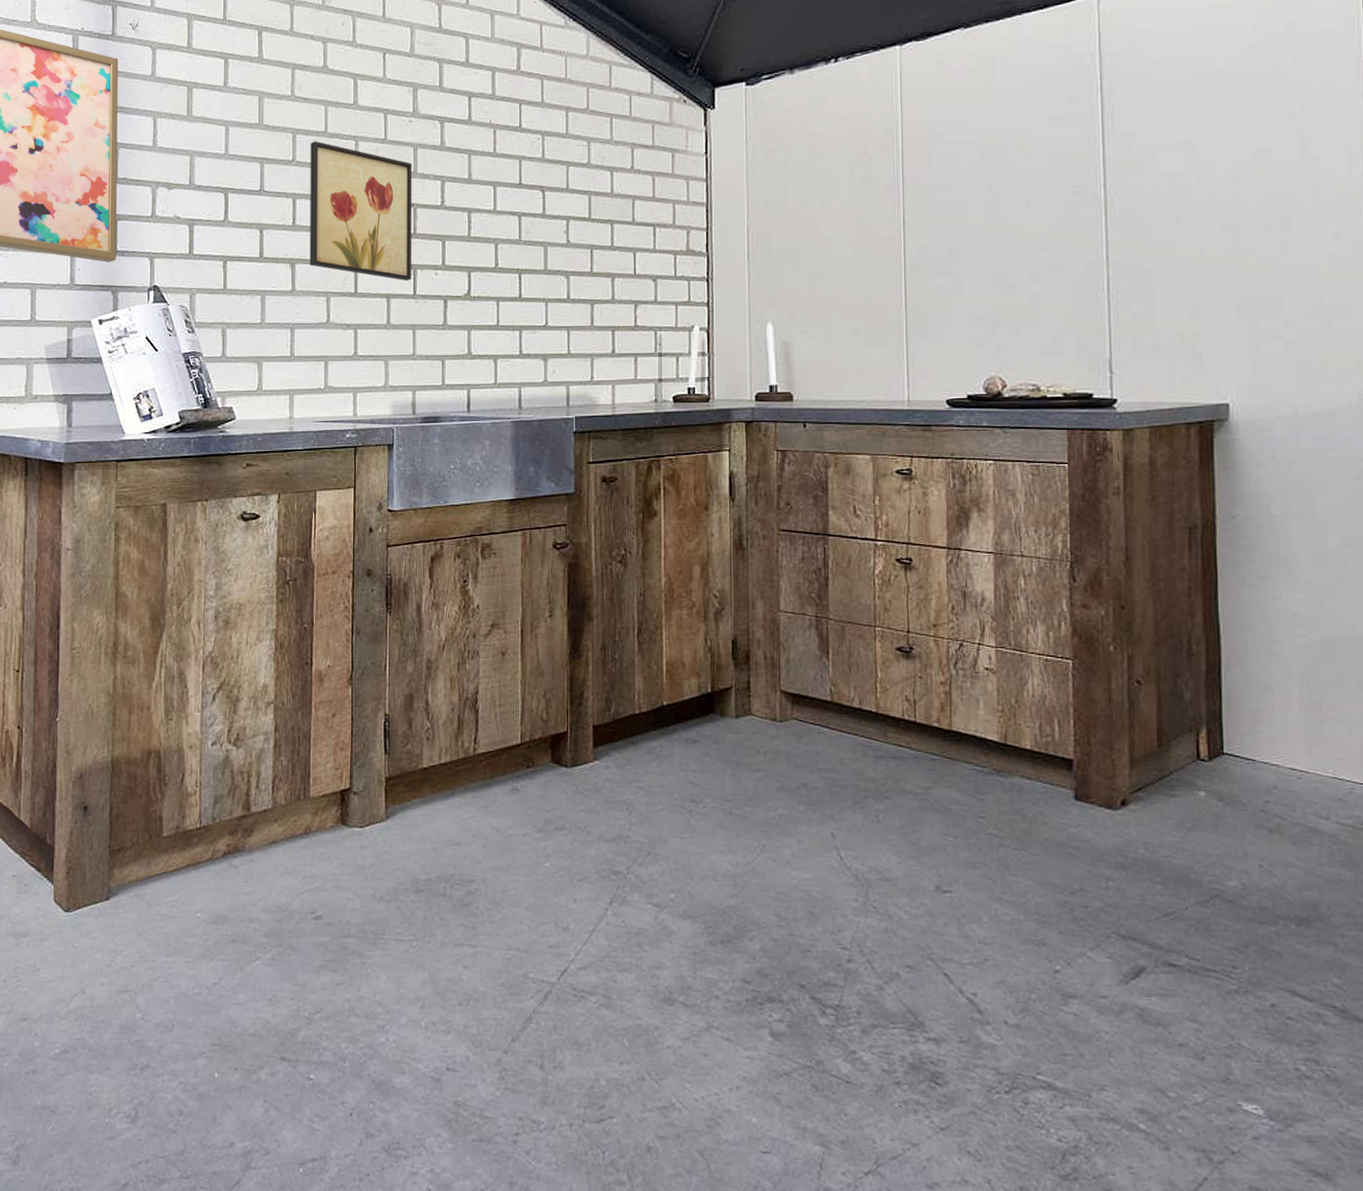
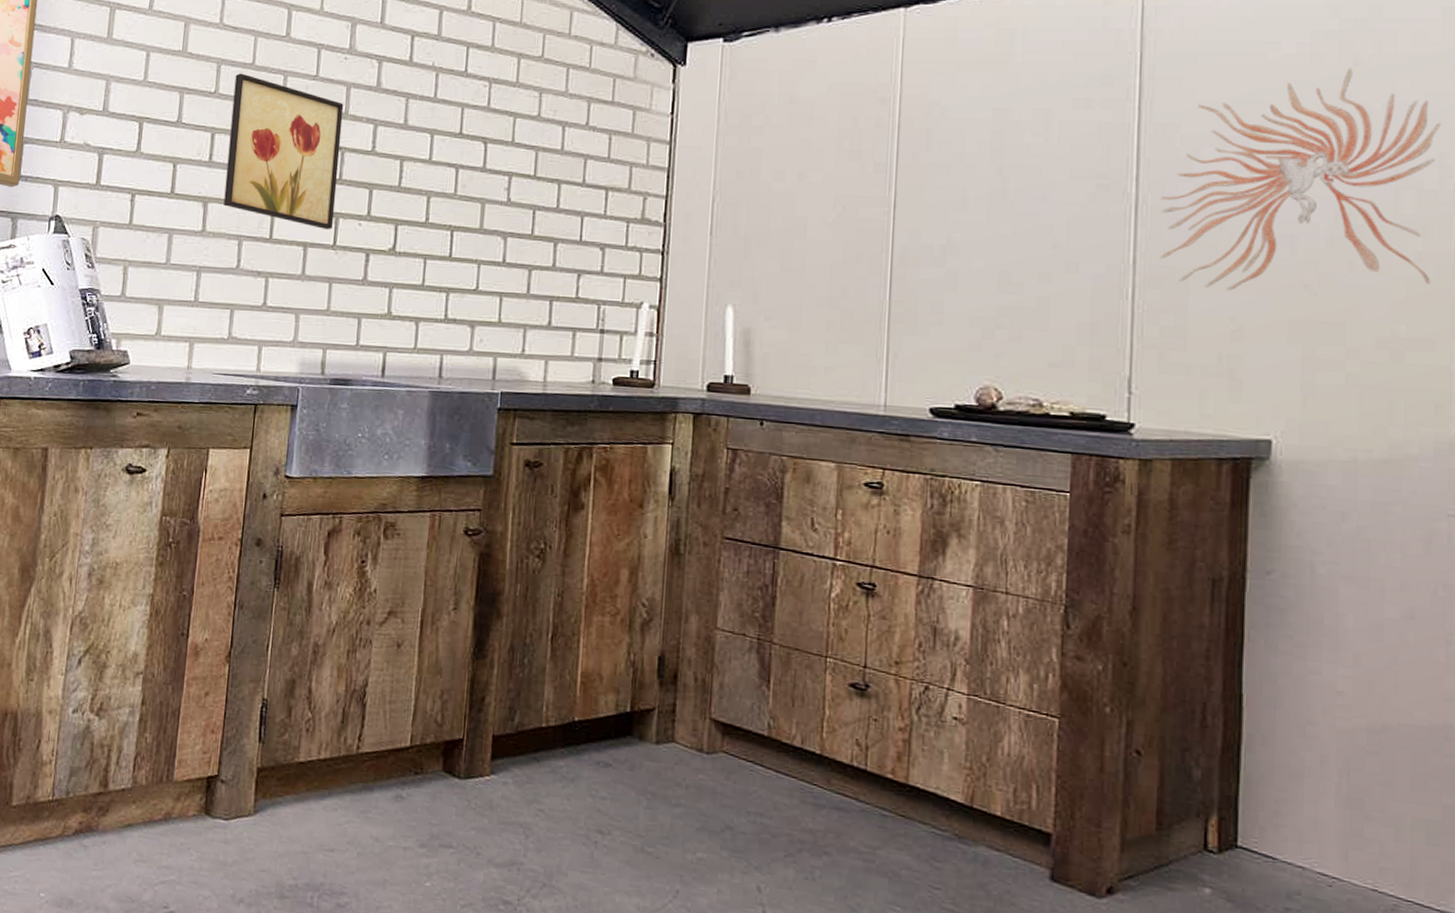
wall sculpture: none [1125,76,1348,277] -> present [1160,67,1442,291]

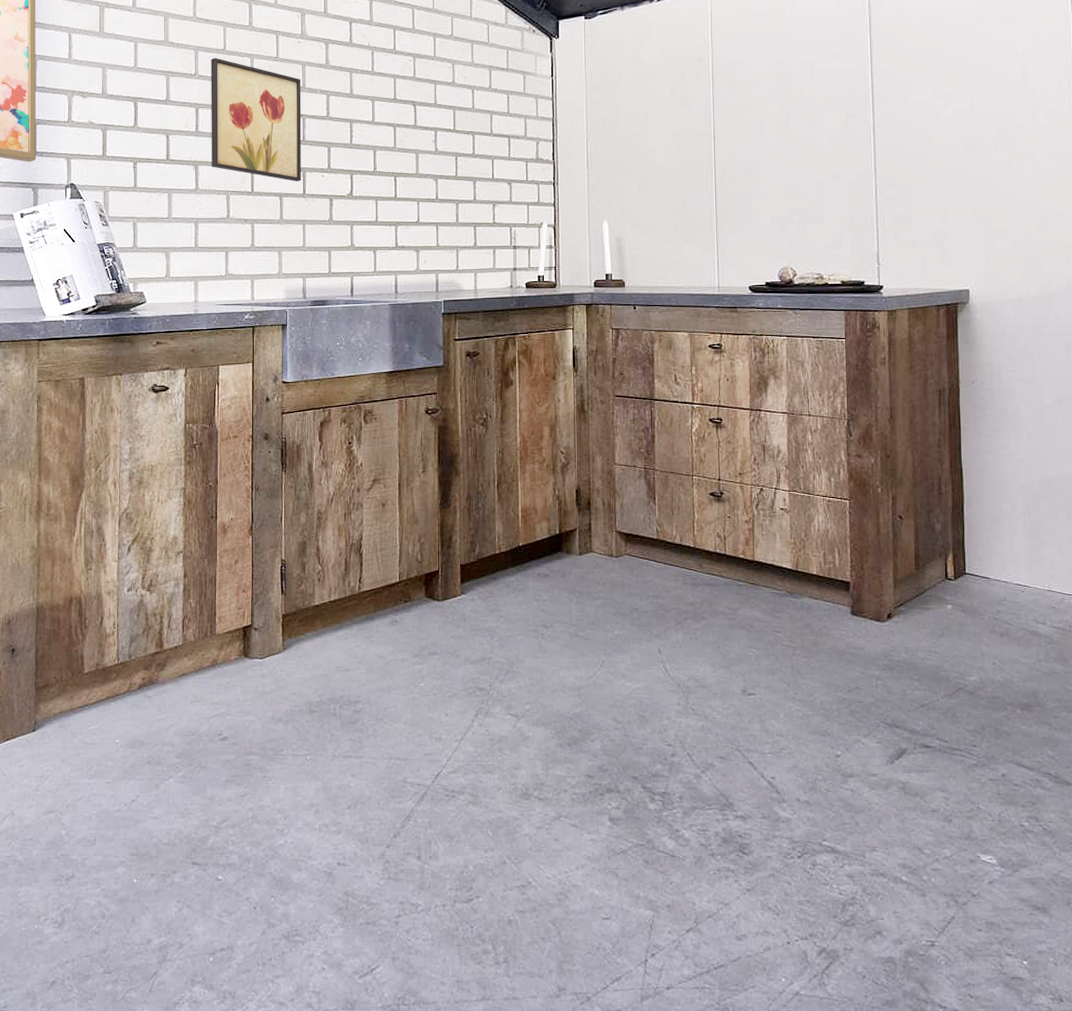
wall sculpture: present [1160,67,1442,291] -> none [889,23,1059,186]

